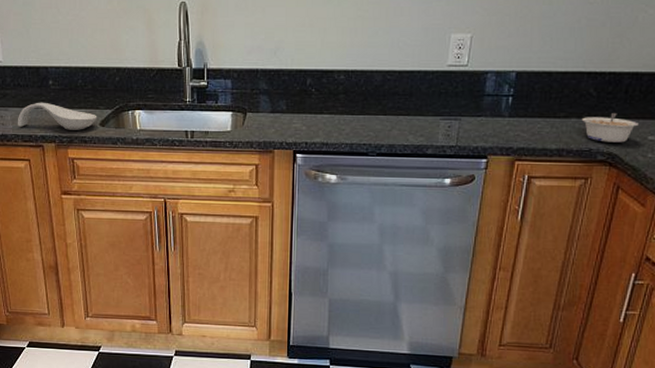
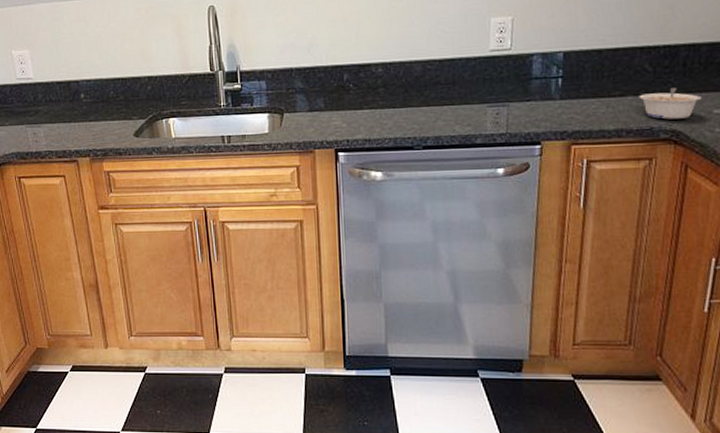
spoon rest: present [17,102,98,130] -> none [50,116,131,143]

